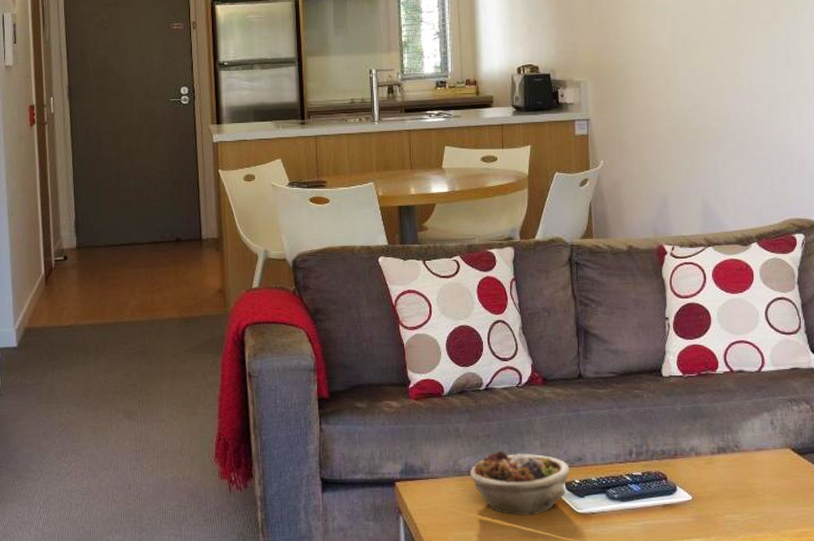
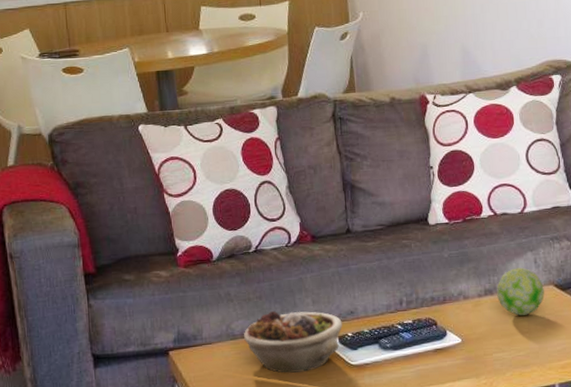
decorative ball: none [730,428,781,477] -> present [497,267,544,316]

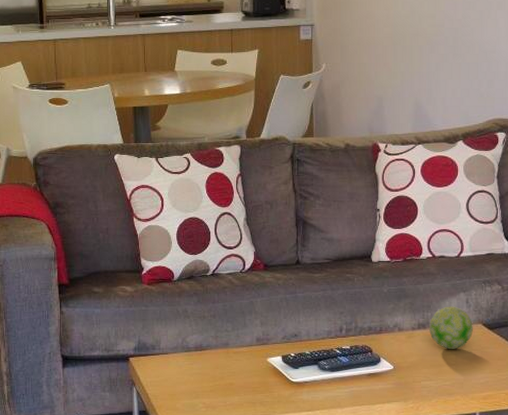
succulent planter: present [243,310,342,373] -> none [196,328,286,386]

